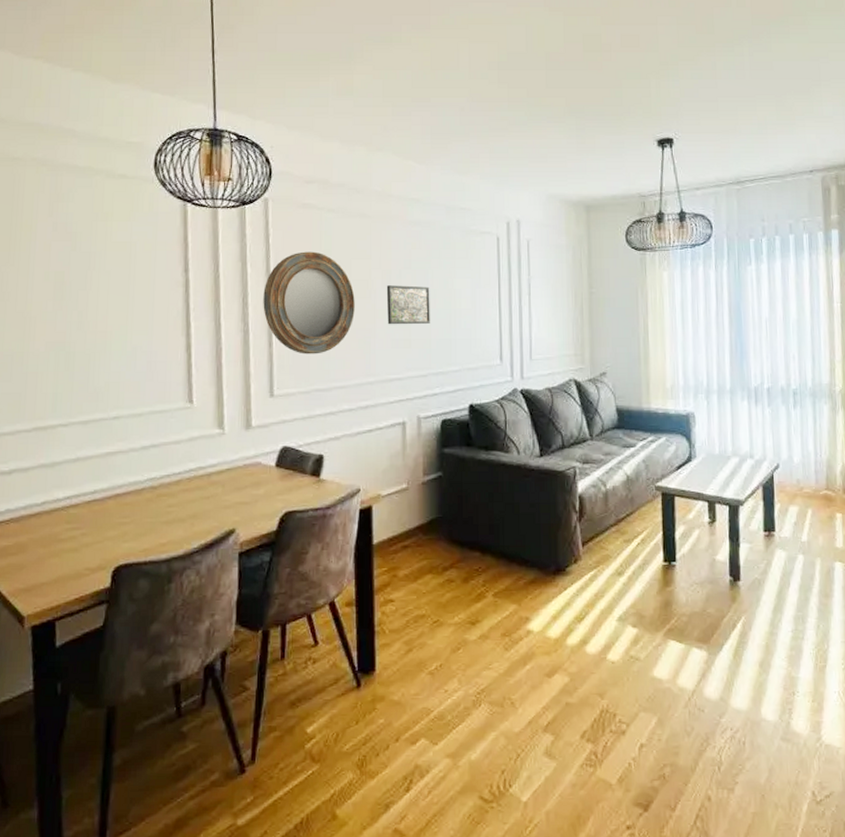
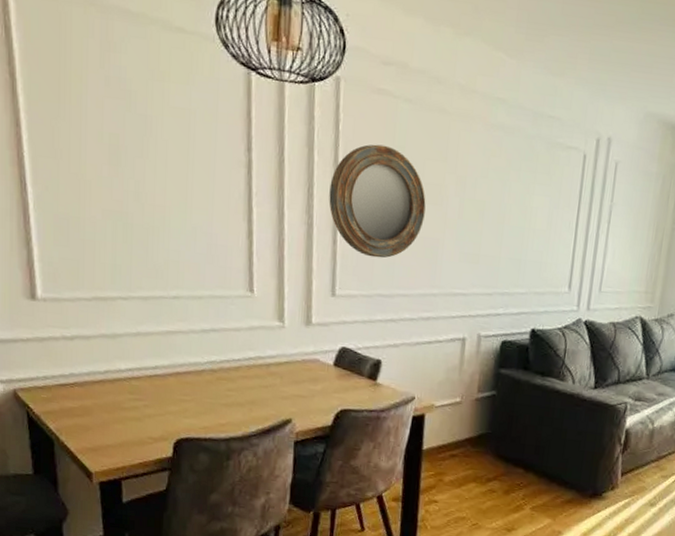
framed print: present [386,285,430,325] -> none [457,193,506,241]

